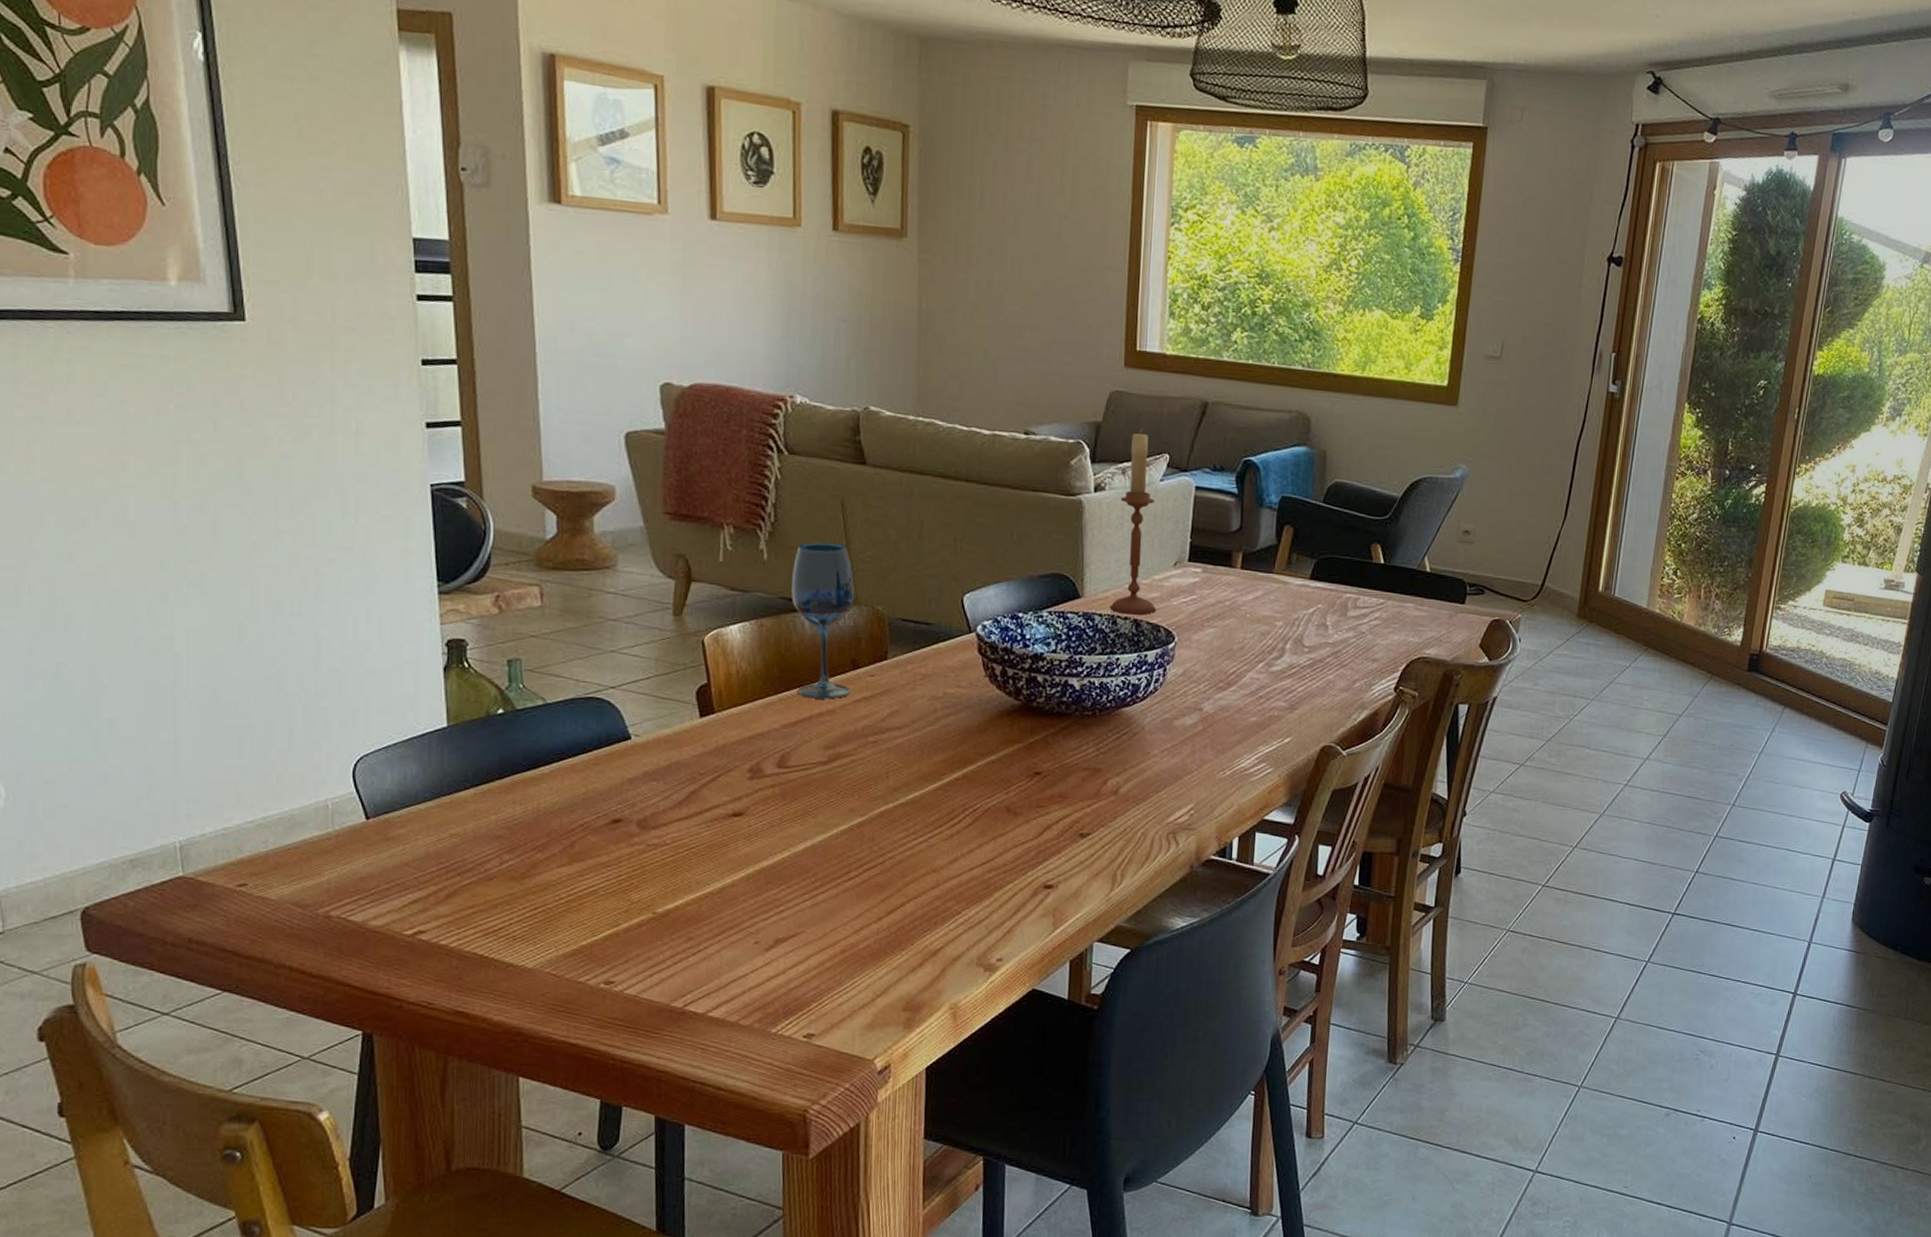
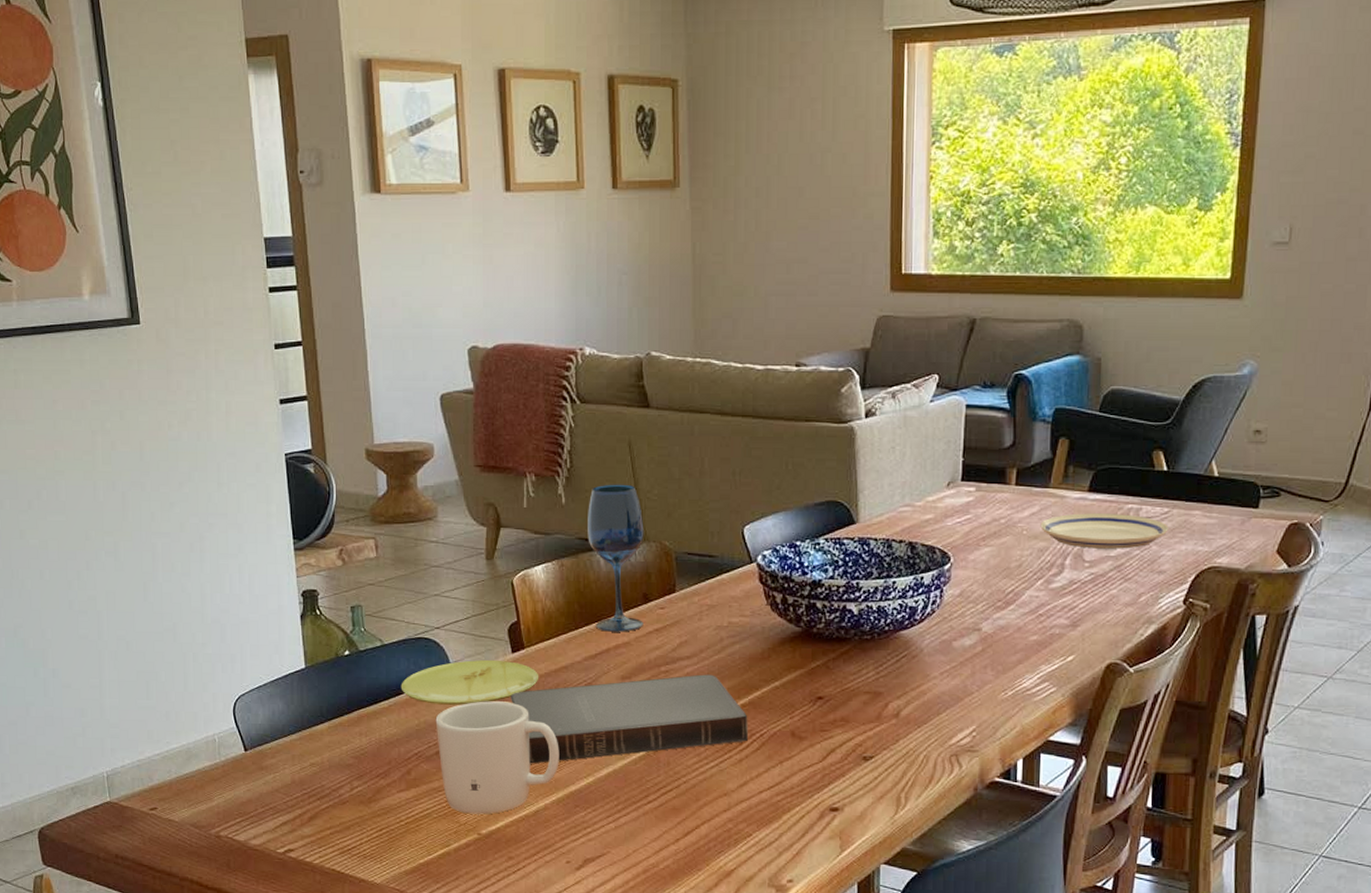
plate: none [565,724,731,773] -> present [401,660,539,705]
mug: none [606,768,751,892] -> present [435,701,559,815]
book: none [697,746,961,838] -> present [511,674,748,764]
candlestick: present [1109,429,1157,615] -> none [884,351,931,537]
plate: none [1263,600,1383,637] -> present [1040,513,1169,549]

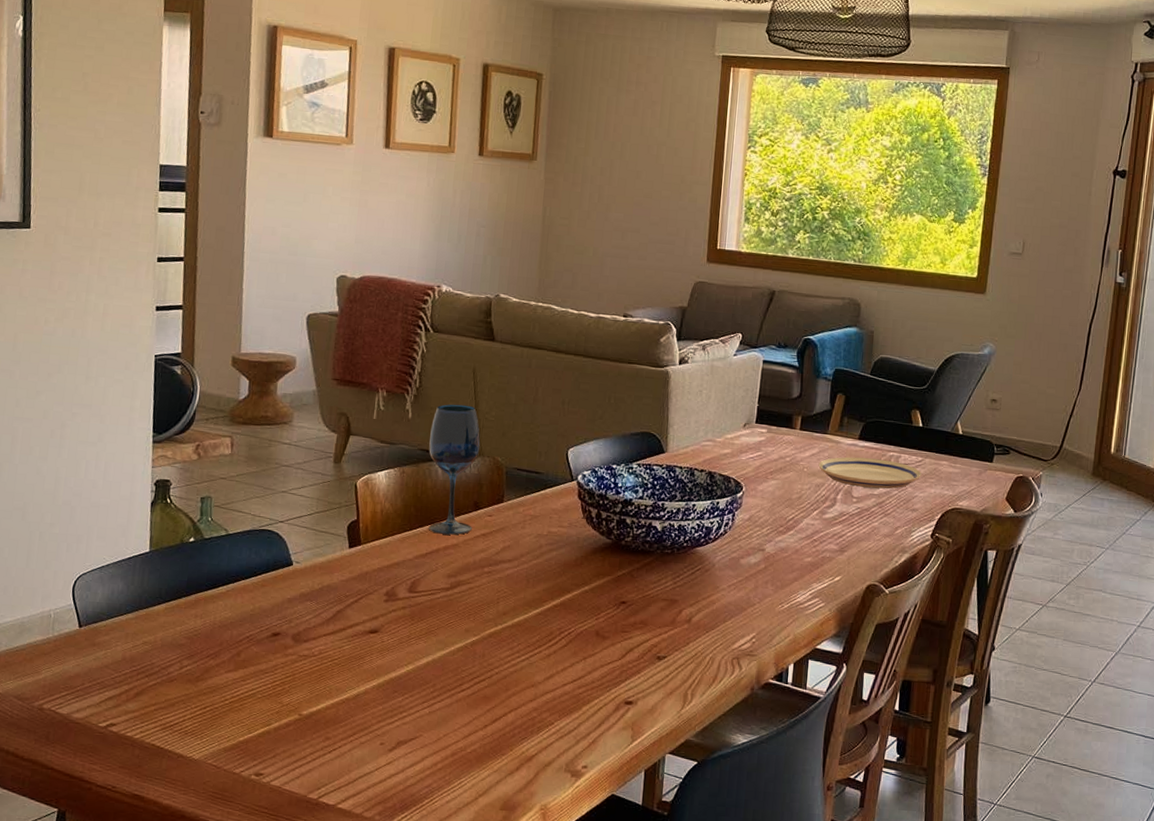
plate: present [401,660,539,705] -> none [240,553,372,594]
mug: present [435,701,559,815] -> none [269,590,385,697]
book: present [511,674,748,764] -> none [343,576,559,651]

